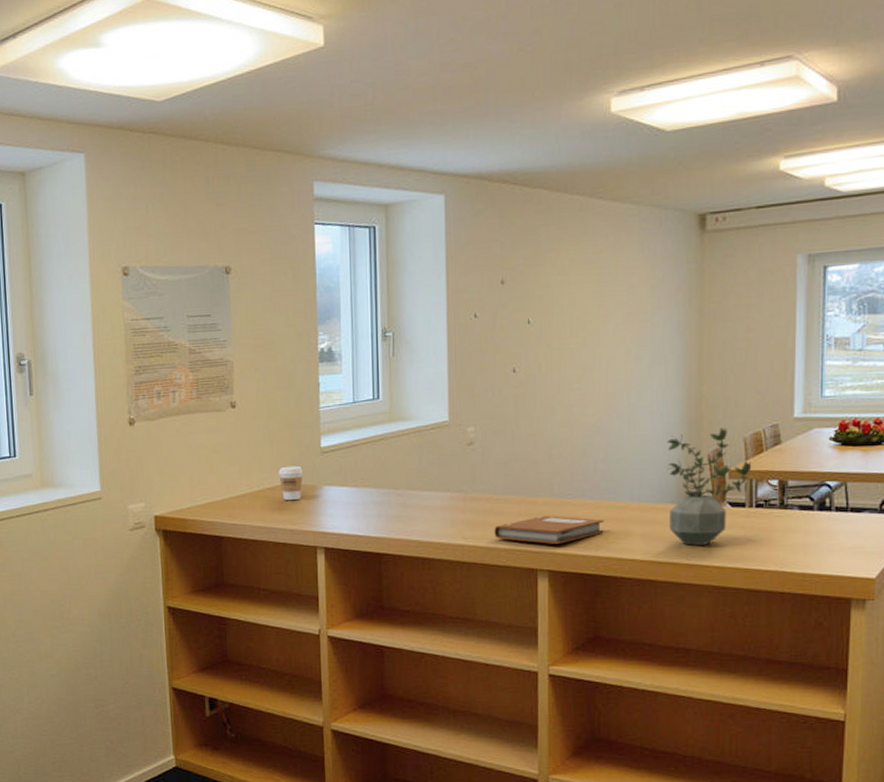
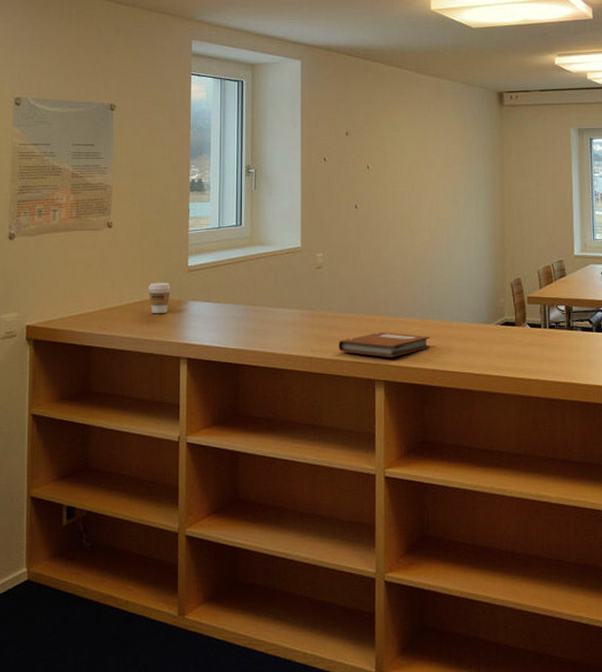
potted plant: present [667,428,752,545] -> none [479,262,545,360]

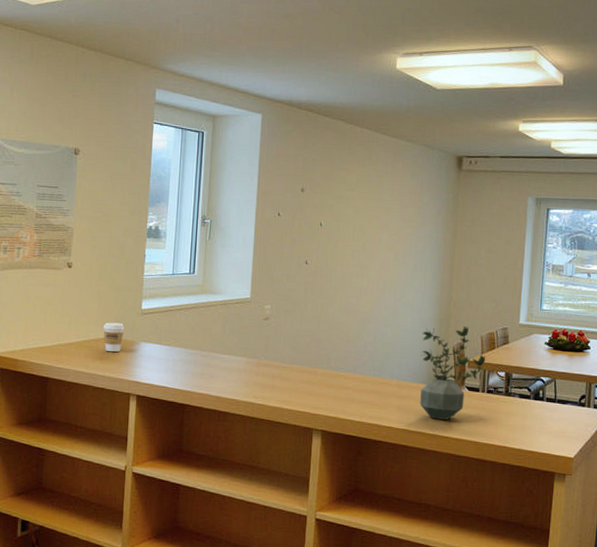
notebook: present [338,332,430,357] -> none [280,384,369,409]
potted plant: none [479,262,545,360] -> present [420,326,486,420]

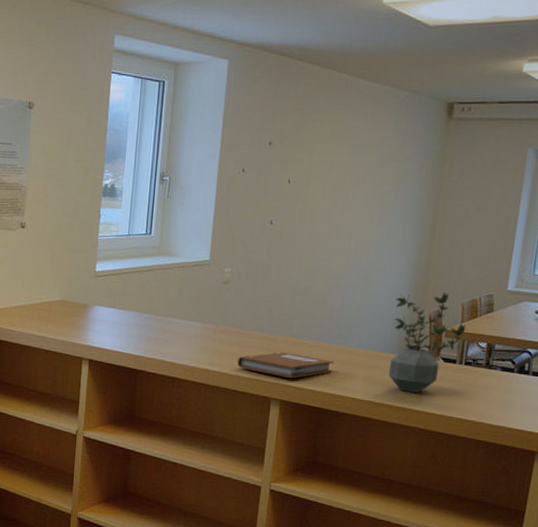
coffee cup: present [103,322,125,352] -> none [56,284,78,316]
notebook: none [280,384,369,409] -> present [237,352,333,378]

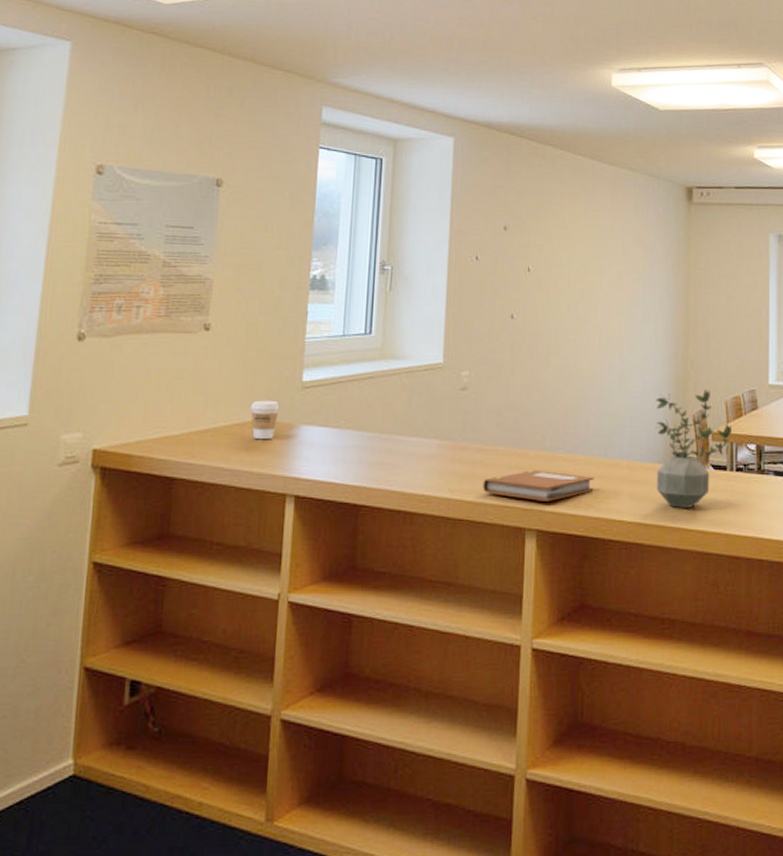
coffee cup: none [56,284,78,316] -> present [251,400,279,440]

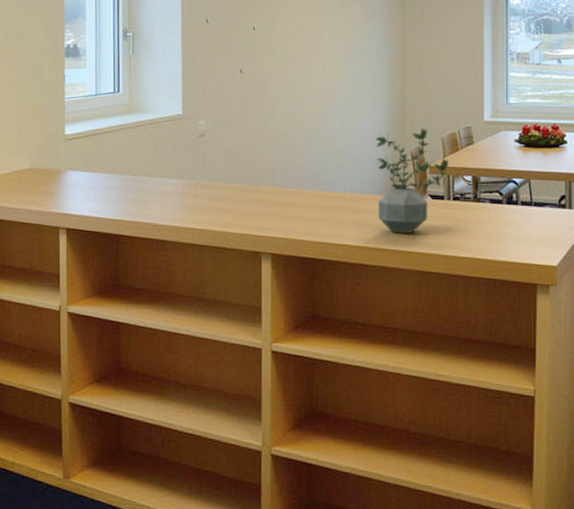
coffee cup: present [251,400,279,440] -> none [25,151,48,184]
notebook: present [483,470,594,501] -> none [222,203,321,229]

